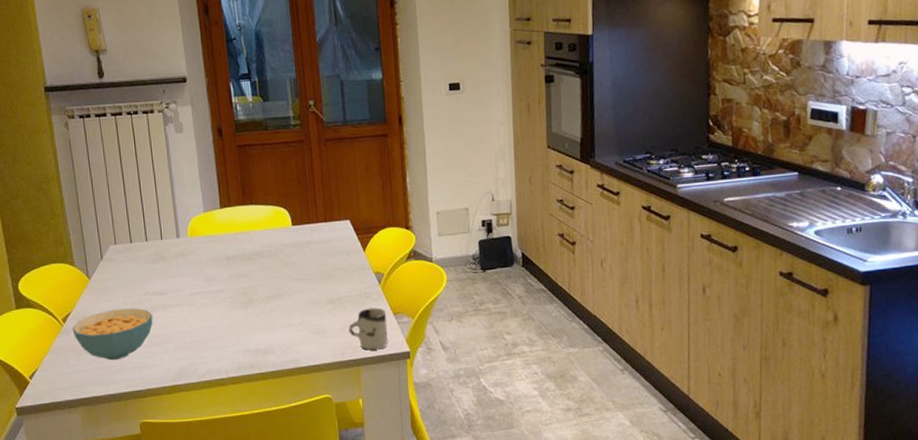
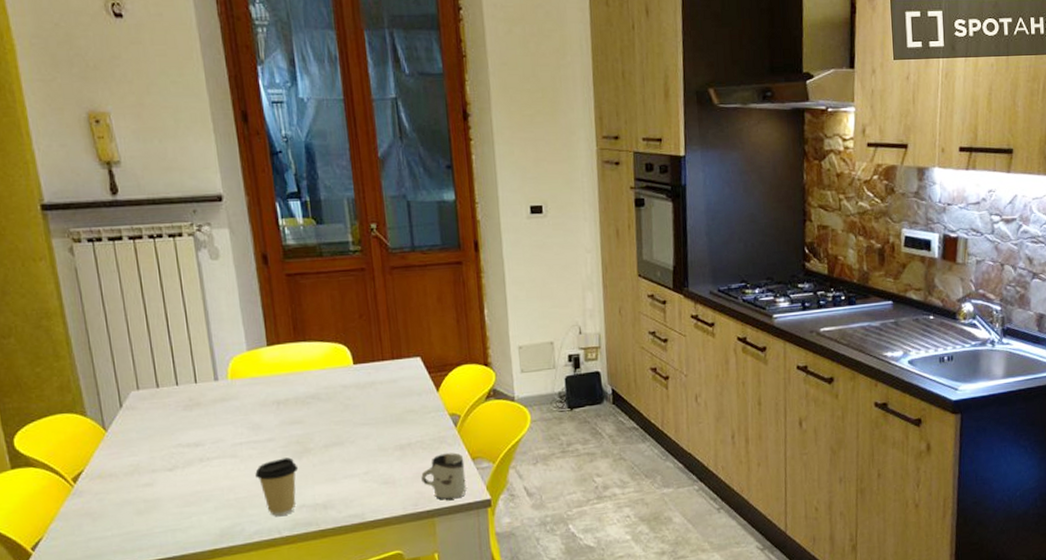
cereal bowl: present [72,308,153,361] -> none [85,462,188,525]
coffee cup: none [208,307,244,358] -> present [255,457,299,516]

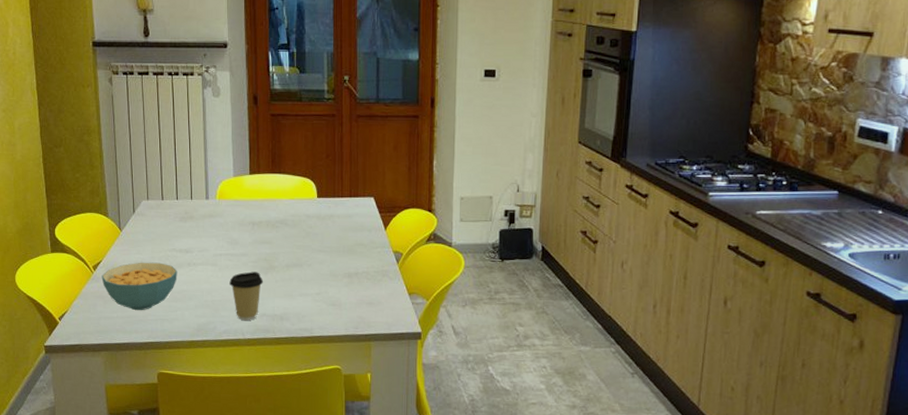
cereal bowl: none [85,462,188,525] -> present [101,262,177,311]
cup: present [421,452,467,500] -> none [363,286,402,328]

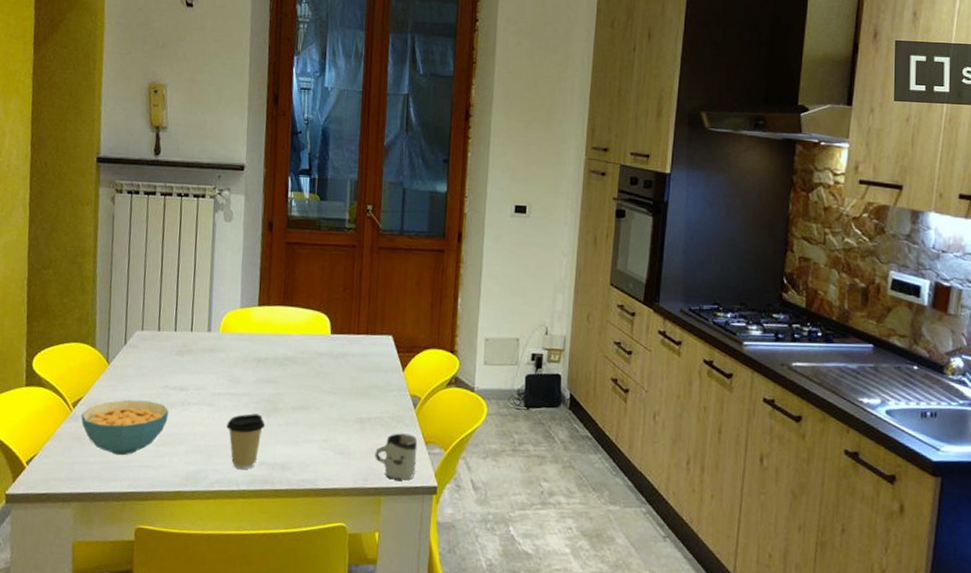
cup: none [363,286,402,328] -> present [375,433,418,480]

